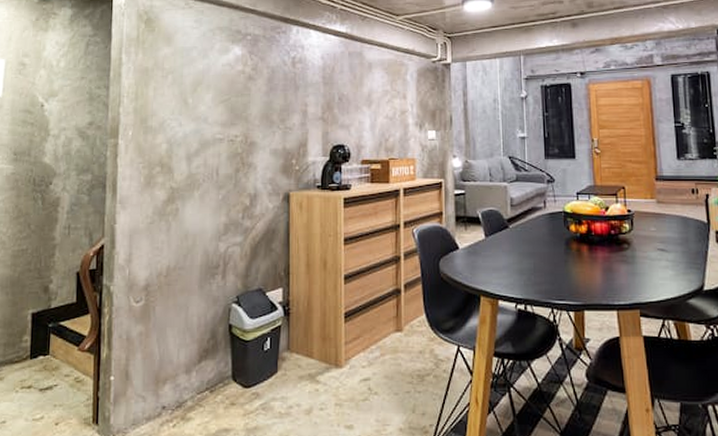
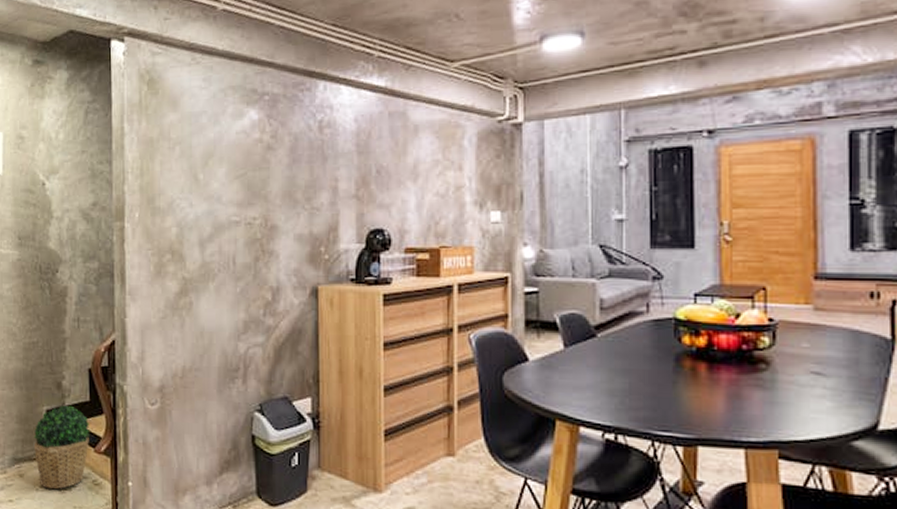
potted plant: none [16,307,75,390] -> present [33,405,90,490]

